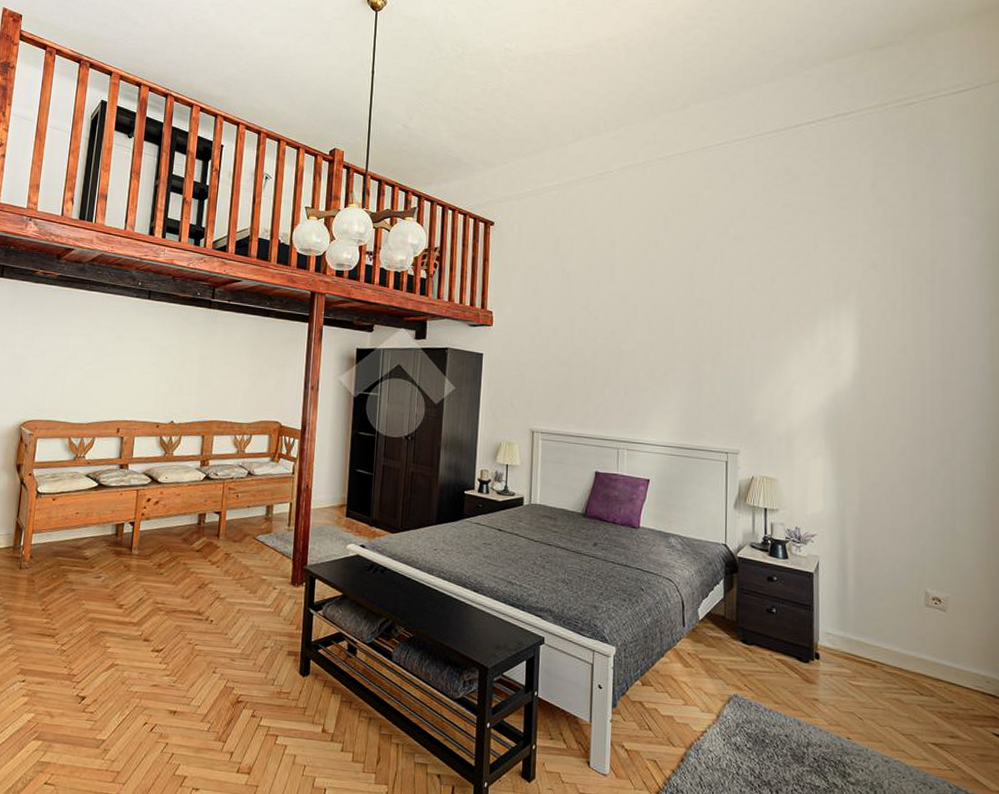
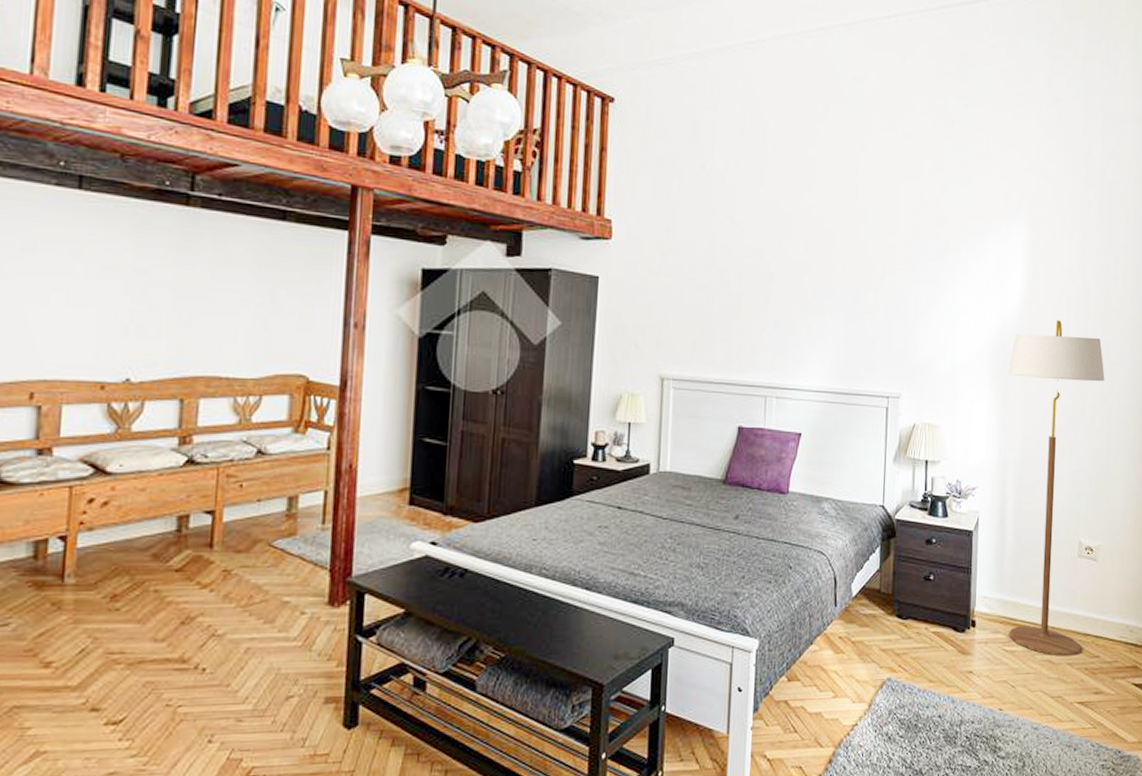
floor lamp: none [843,390,945,698] -> present [1008,320,1105,656]

